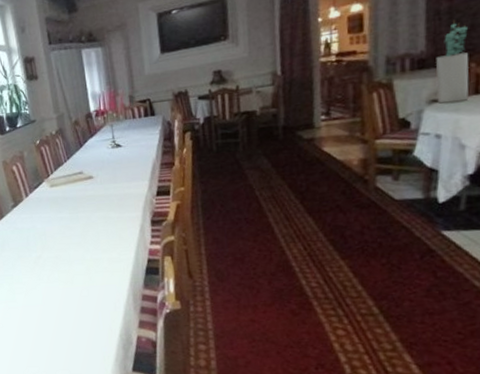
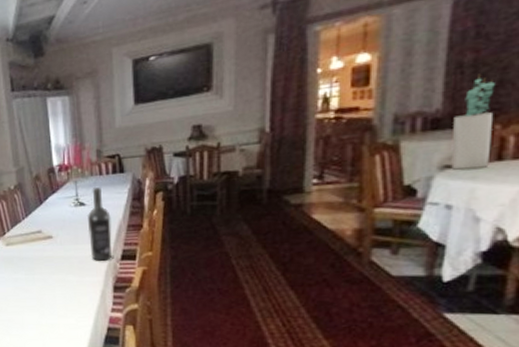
wine bottle: none [123,129,148,199] -> present [87,186,113,262]

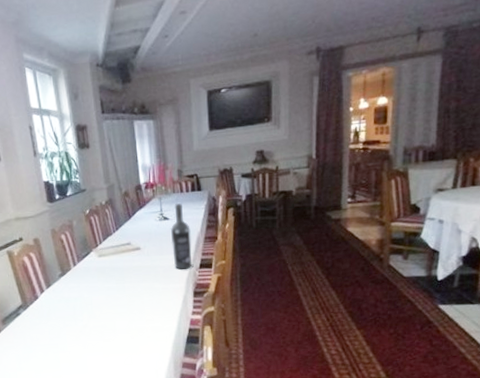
vase: present [451,73,495,171] -> none [442,118,470,194]

